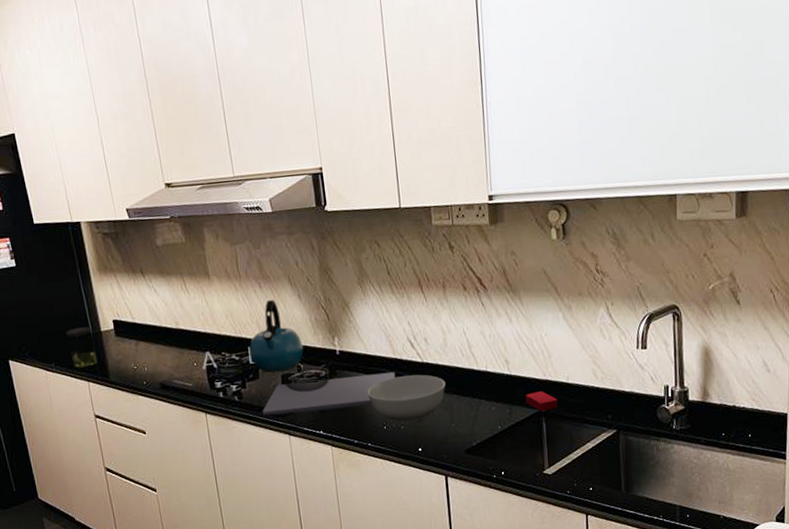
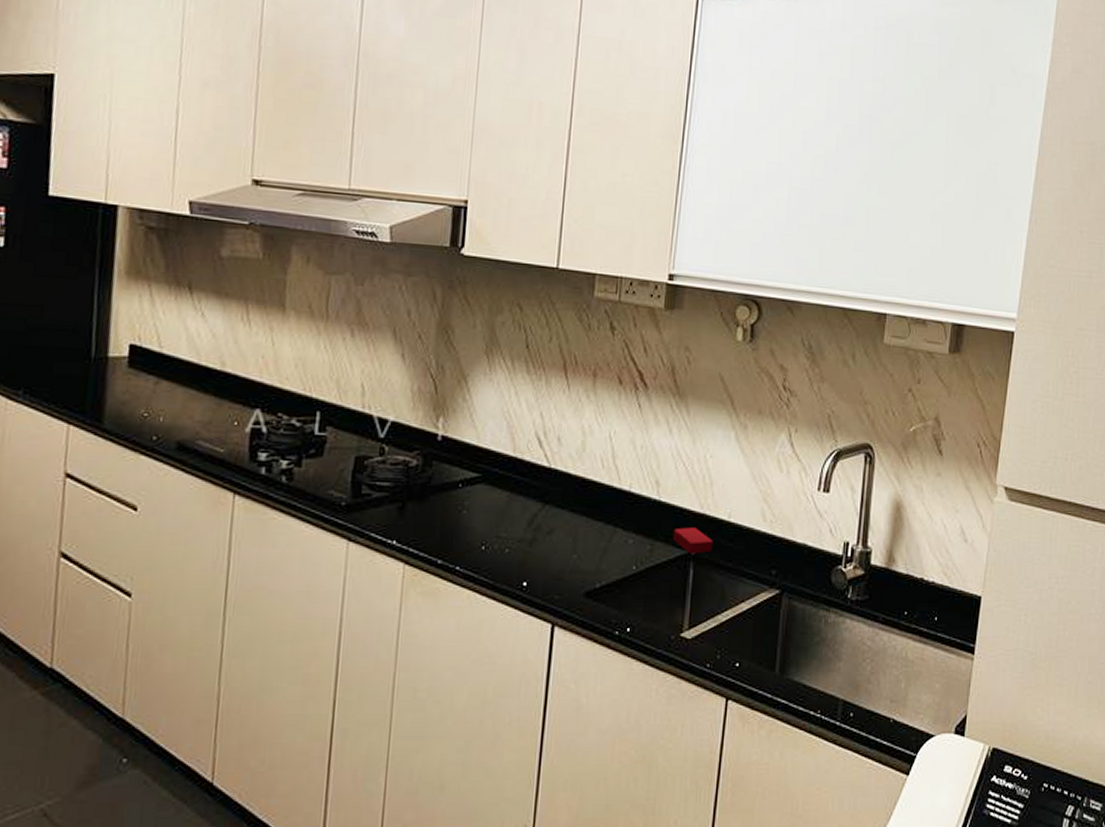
jar: present [66,326,98,368] -> none [52,346,95,403]
kettle: present [249,300,304,373] -> none [317,354,394,452]
cutting board: present [262,371,396,417] -> none [317,468,512,515]
bowl: present [367,374,446,422] -> none [468,482,575,544]

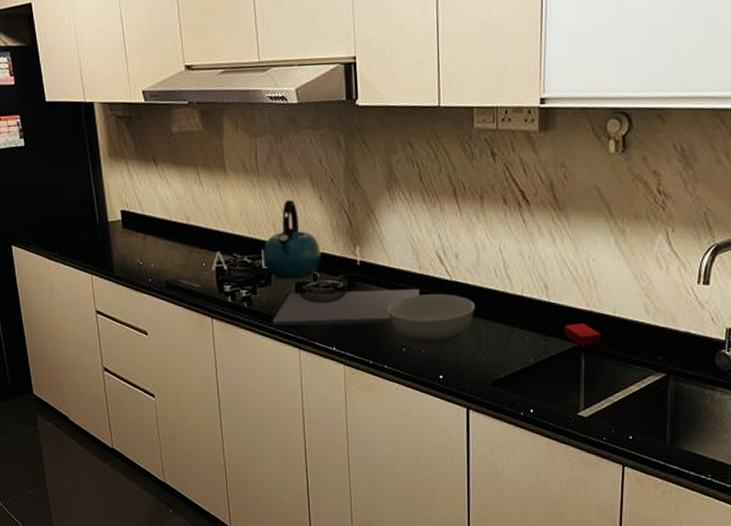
kettle: none [317,354,394,452] -> present [263,200,321,280]
cutting board: none [317,468,512,515] -> present [272,288,420,327]
bowl: none [468,482,575,544] -> present [387,294,475,345]

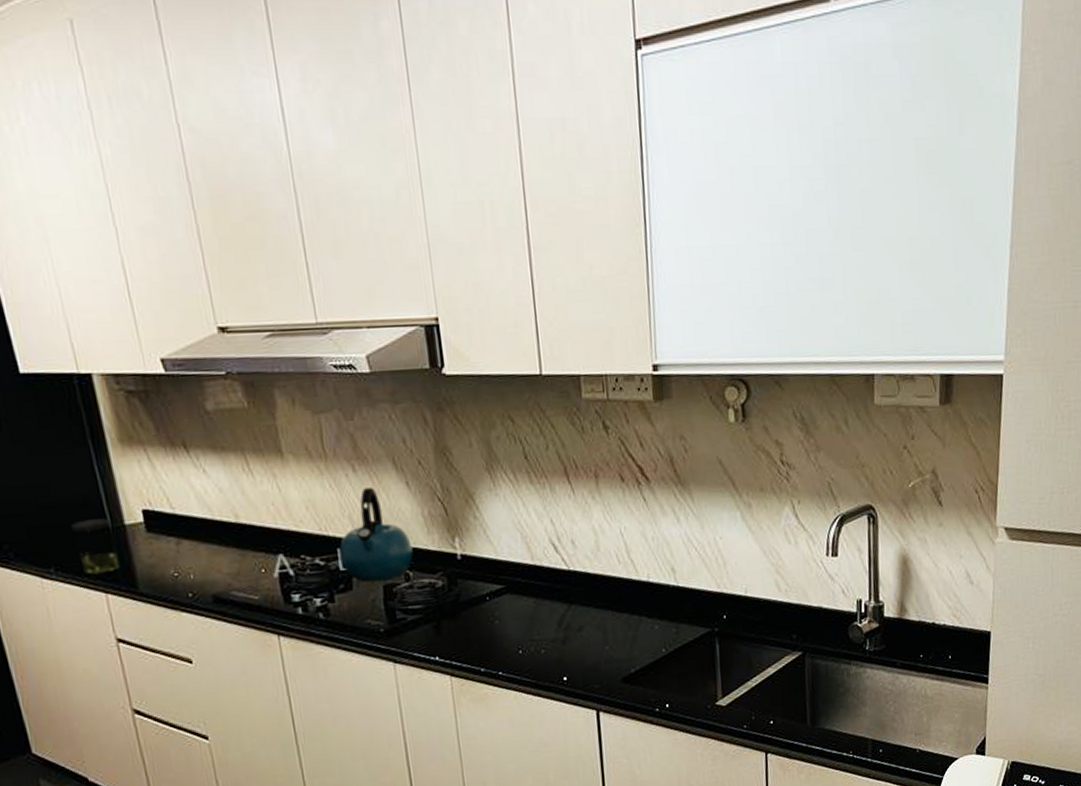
jar: none [72,216,103,259] -> present [72,518,120,575]
cutting board: present [272,288,420,327] -> none [357,581,535,639]
bowl: present [387,294,475,345] -> none [497,585,598,645]
sponge: present [564,323,601,346] -> none [695,606,735,631]

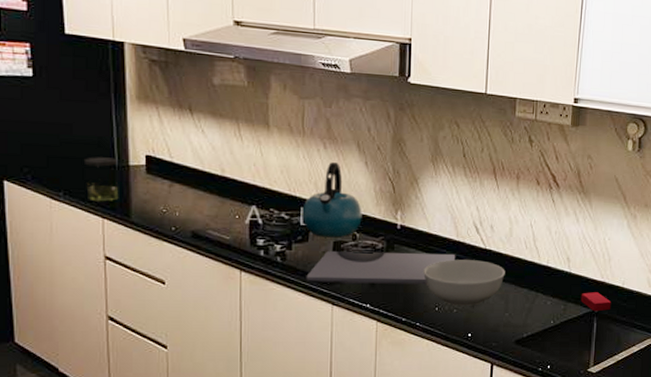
cutting board: none [357,581,535,639] -> present [306,250,456,285]
bowl: none [497,585,598,645] -> present [423,259,505,306]
sponge: none [695,606,735,631] -> present [581,292,612,312]

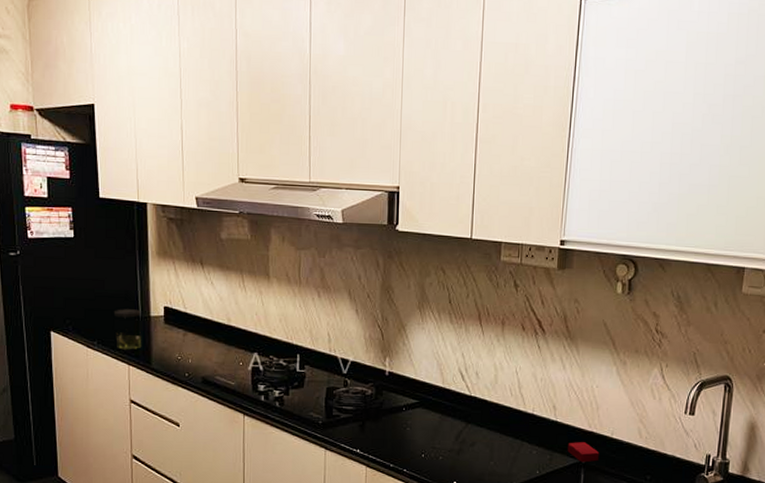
kettle: present [302,162,362,238] -> none [298,311,353,384]
cutting board: present [306,250,456,285] -> none [302,396,442,431]
bowl: present [423,259,505,306] -> none [410,406,490,453]

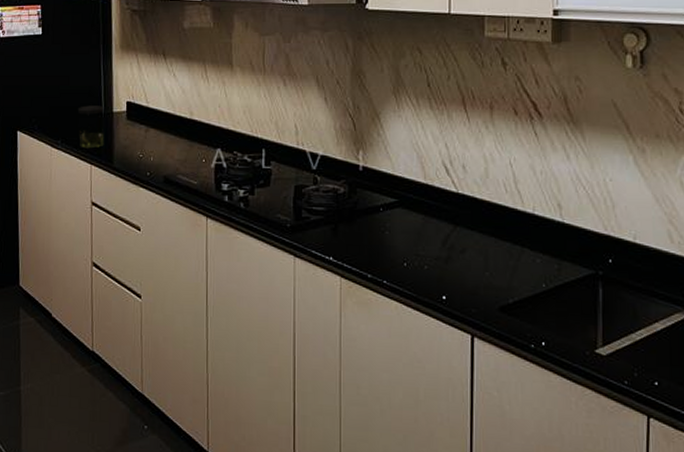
sponge: present [567,442,600,463] -> none [579,248,621,274]

